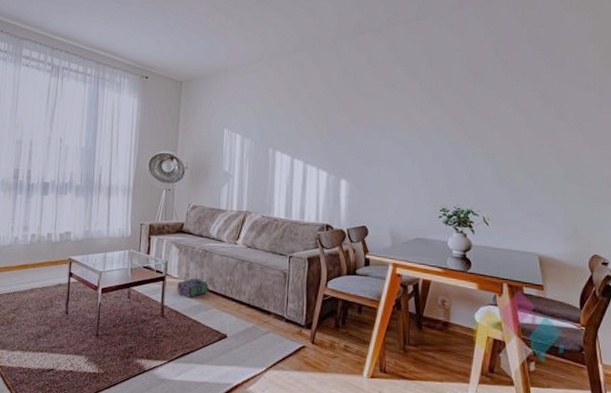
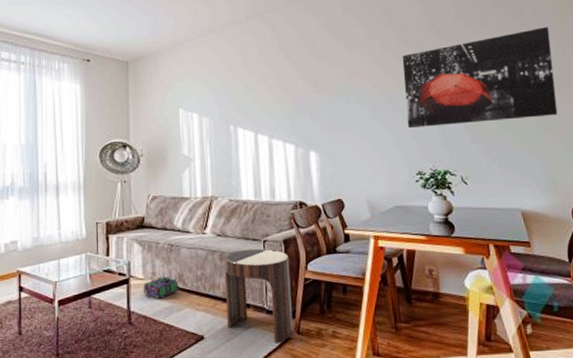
side table: none [249,262,311,350] -> present [223,248,293,343]
wall art: none [436,81,589,168] -> present [402,26,558,129]

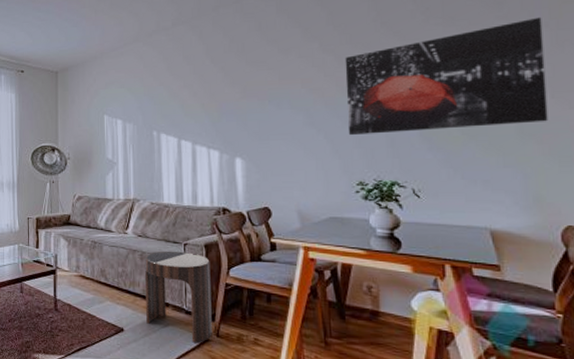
backpack: present [143,276,180,299] -> none [68,270,102,290]

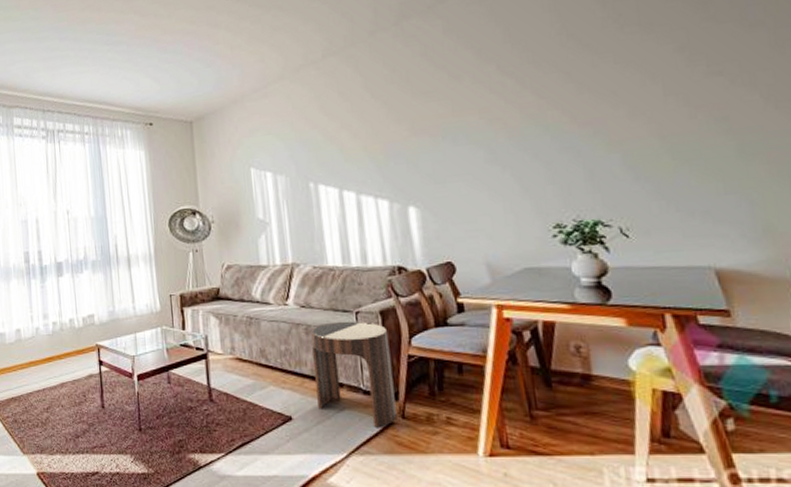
wall art: present [345,17,548,136] -> none [527,14,773,171]

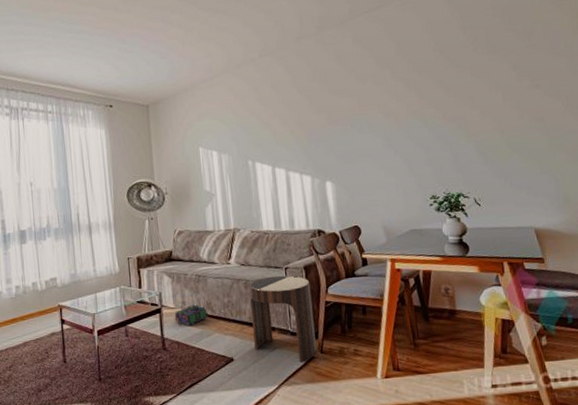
backpack: none [222,351,263,375] -> present [174,304,209,326]

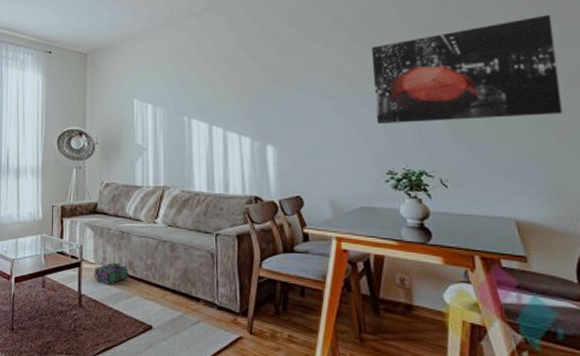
side table: present [248,275,317,362] -> none [174,241,245,341]
wall art: none [413,46,570,155] -> present [371,14,563,125]

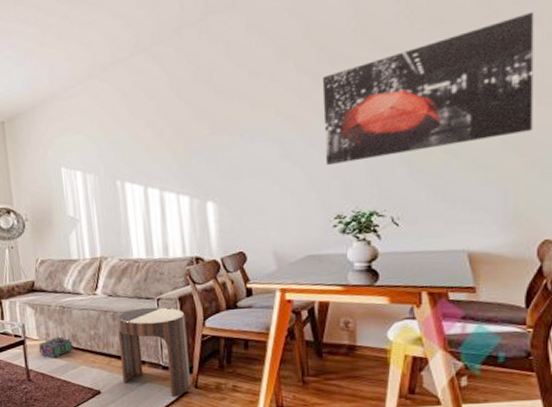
side table: none [174,241,245,341] -> present [116,307,191,397]

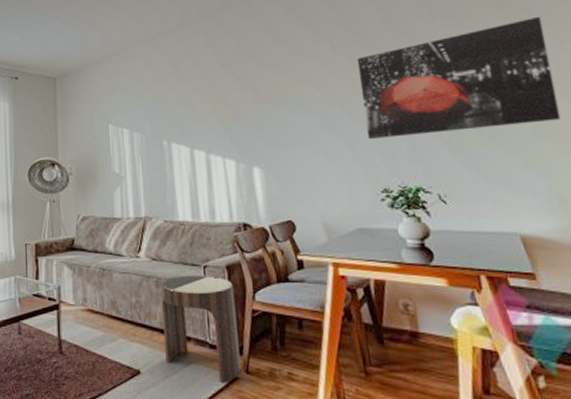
backpack: present [38,336,74,358] -> none [74,302,113,327]

